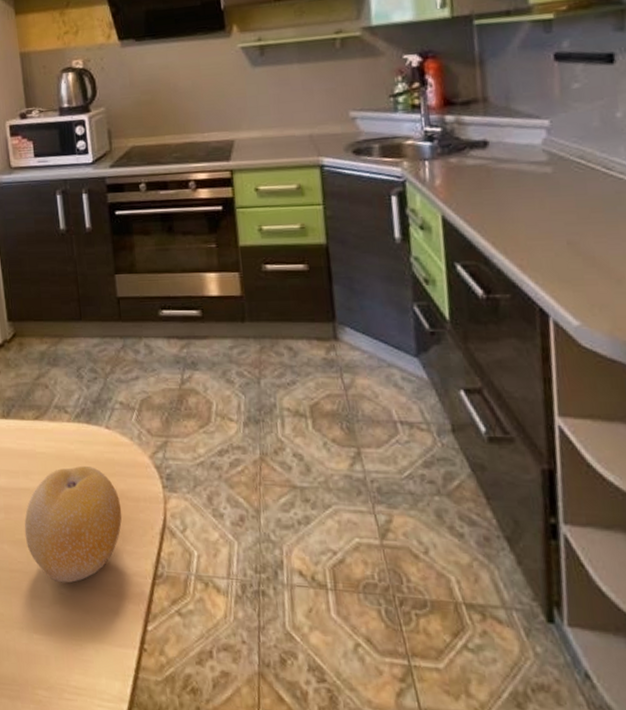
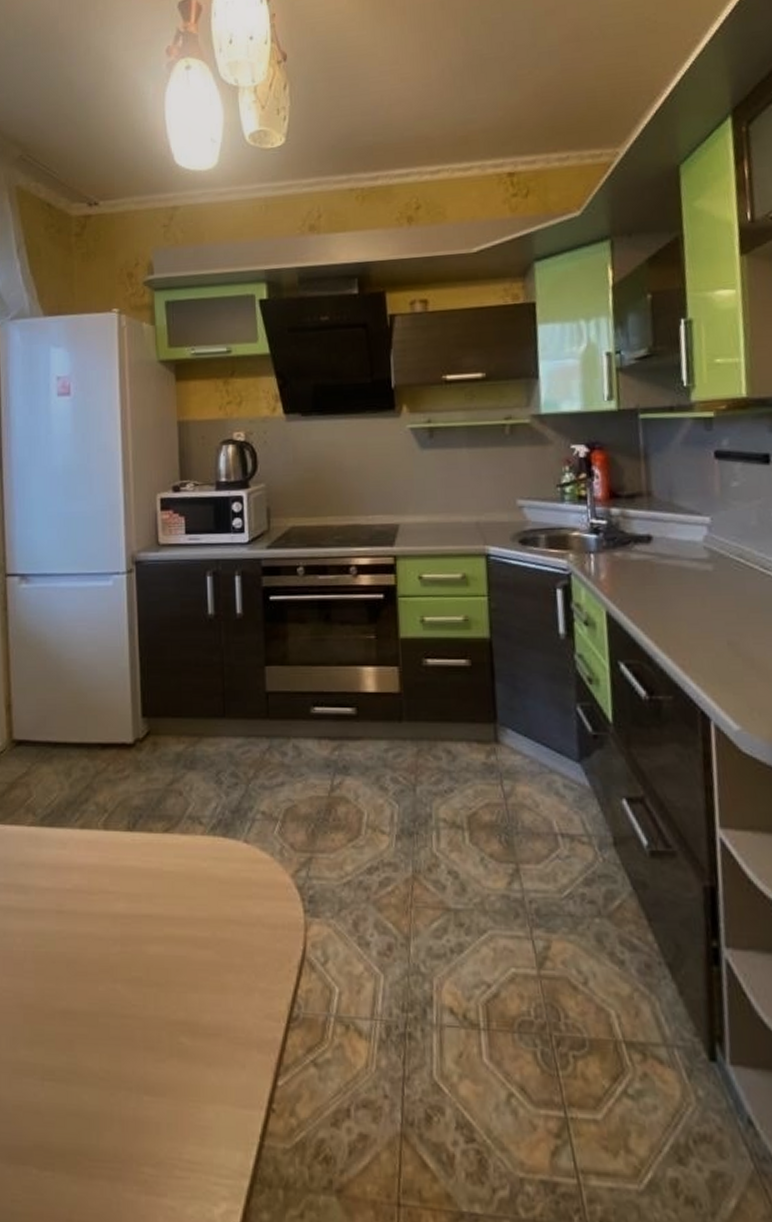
fruit: present [24,465,122,583] -> none [142,886,257,1030]

